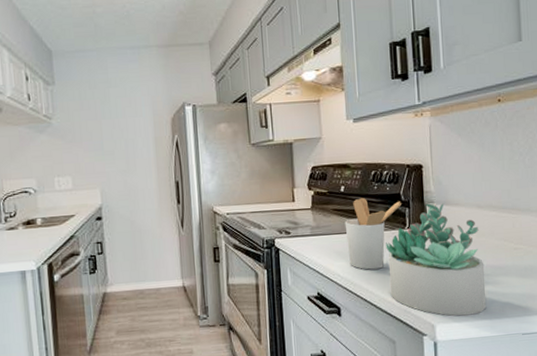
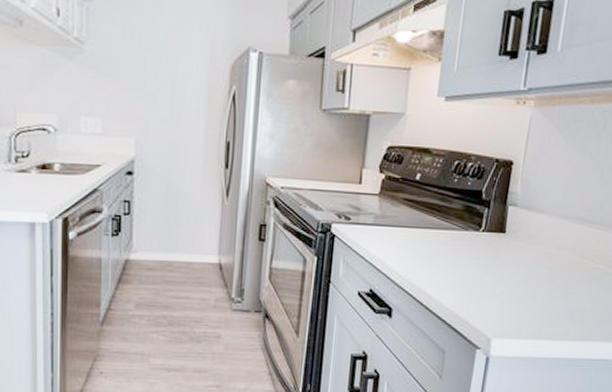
utensil holder: present [344,197,401,270] -> none [411,190,481,272]
succulent plant: present [386,202,487,316] -> none [449,204,561,333]

